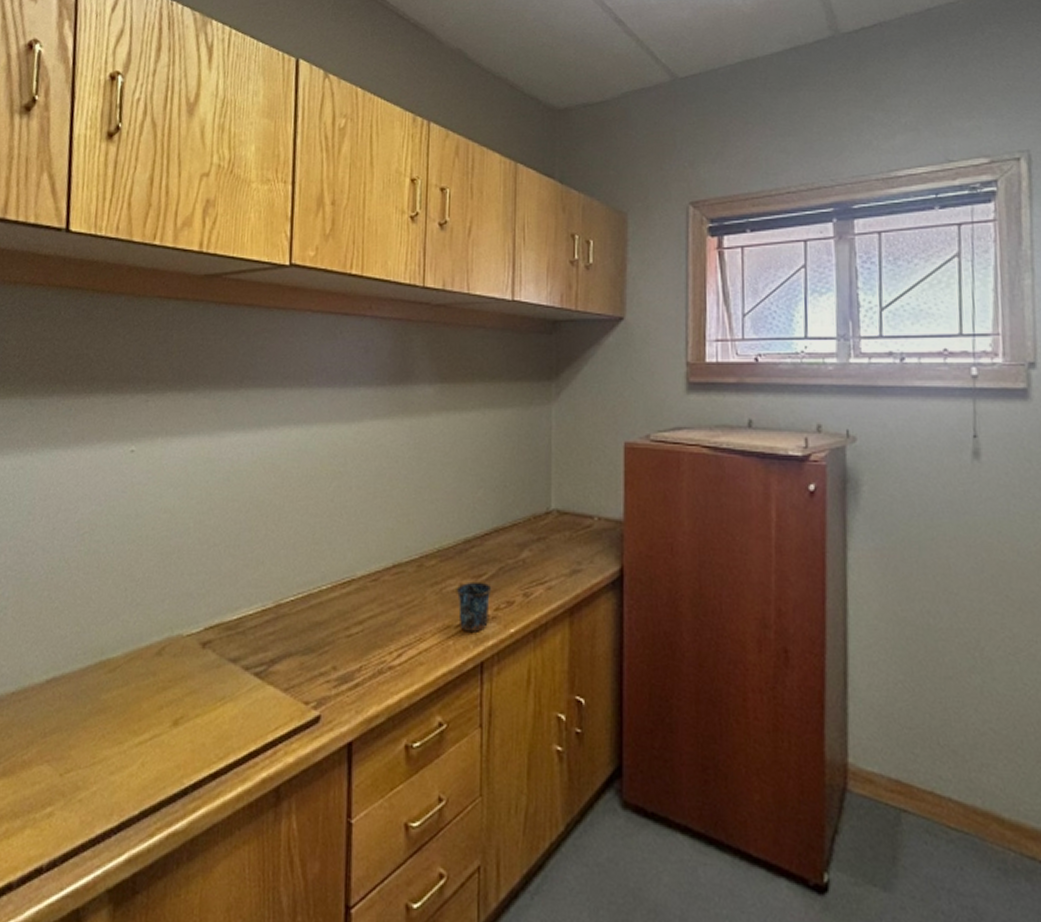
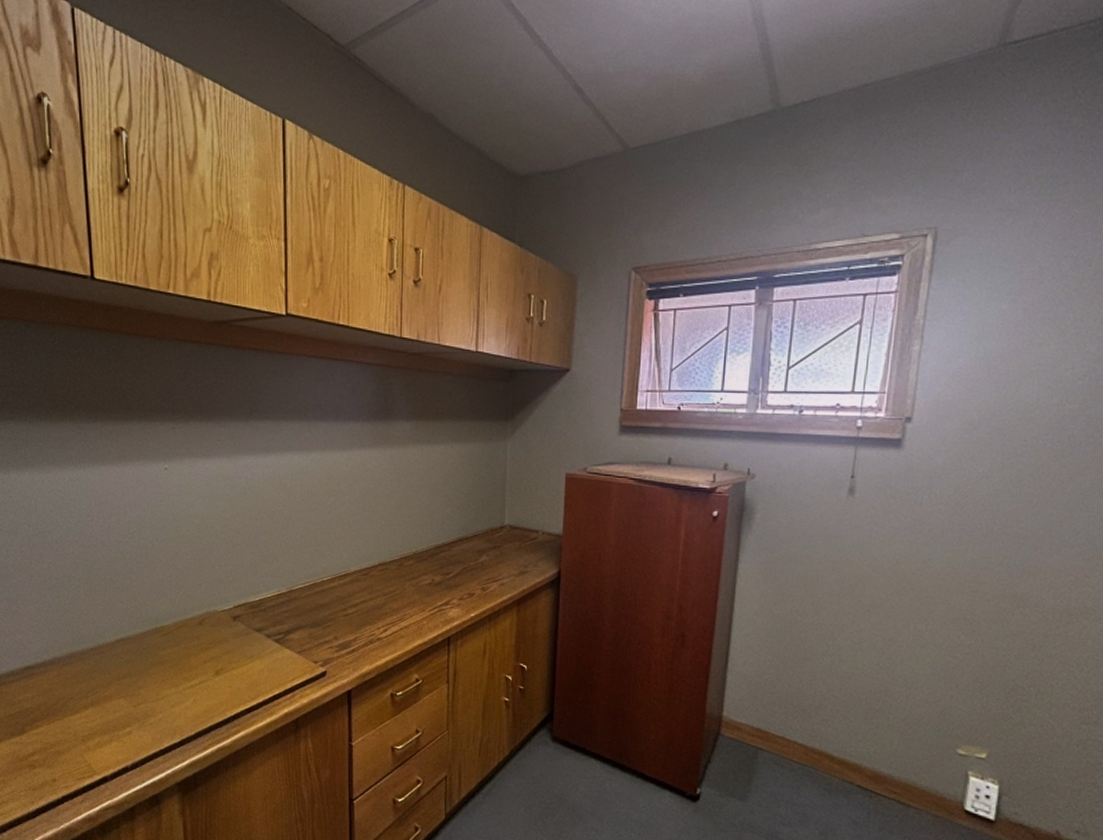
mug: present [456,581,492,632] -> none [429,578,457,615]

